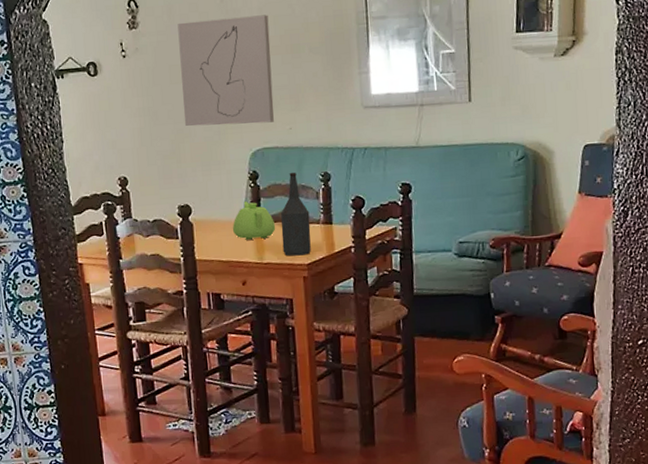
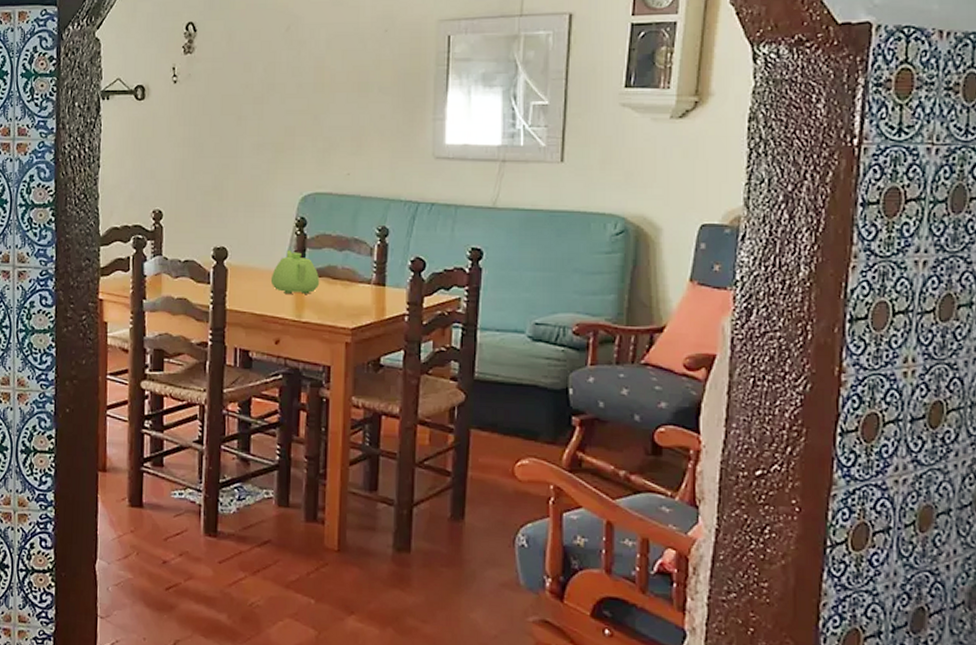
wall art: present [177,15,274,127] -> none [231,48,336,165]
bottle: present [281,172,311,256] -> none [325,222,360,318]

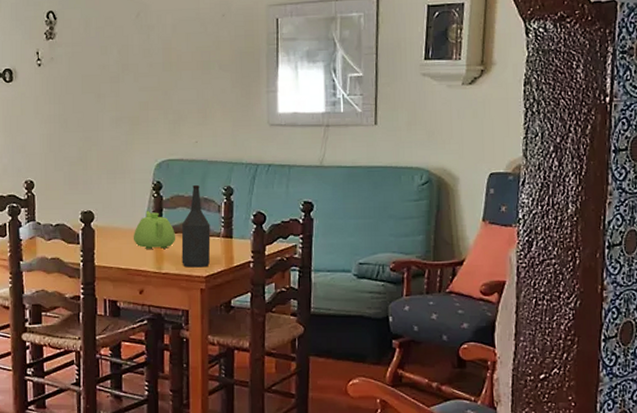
bottle: none [325,222,360,318] -> present [181,184,211,268]

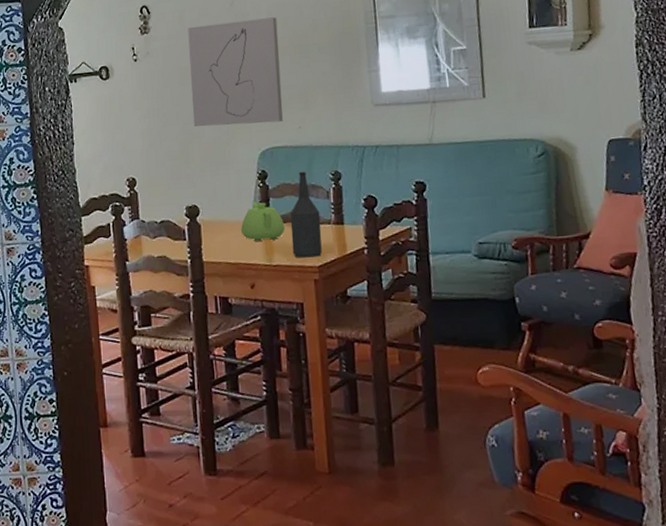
wall art: none [93,31,182,136] -> present [188,17,283,127]

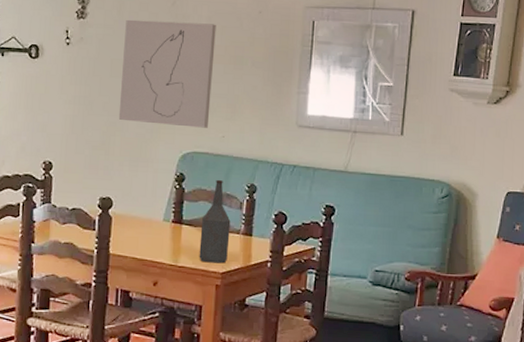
teapot: present [240,202,286,241] -> none [151,202,195,242]

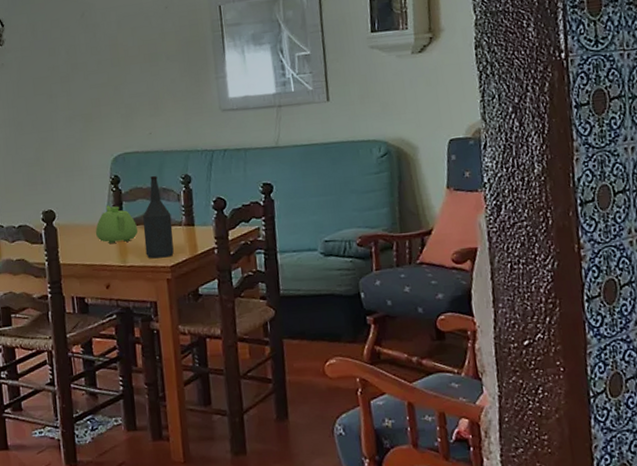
wall art: present [118,19,216,128] -> none [40,27,134,135]
teapot: none [151,202,195,242] -> present [95,205,139,243]

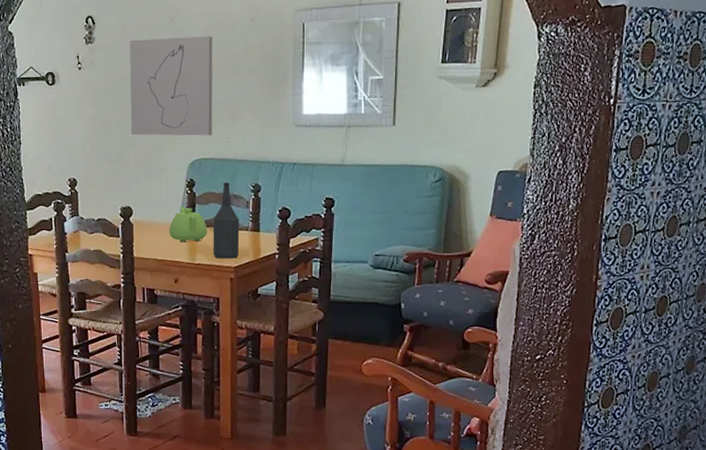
wall art: none [40,27,134,135] -> present [130,36,213,136]

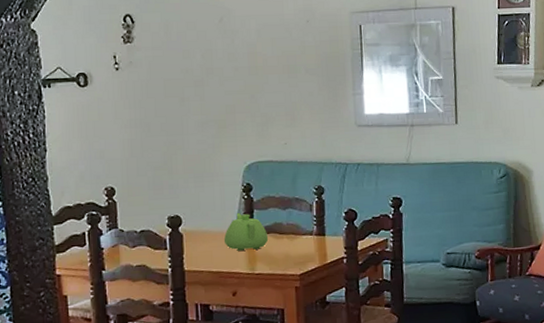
wall art: present [130,36,213,136] -> none [174,36,270,139]
bottle: present [213,182,240,259] -> none [273,185,304,267]

